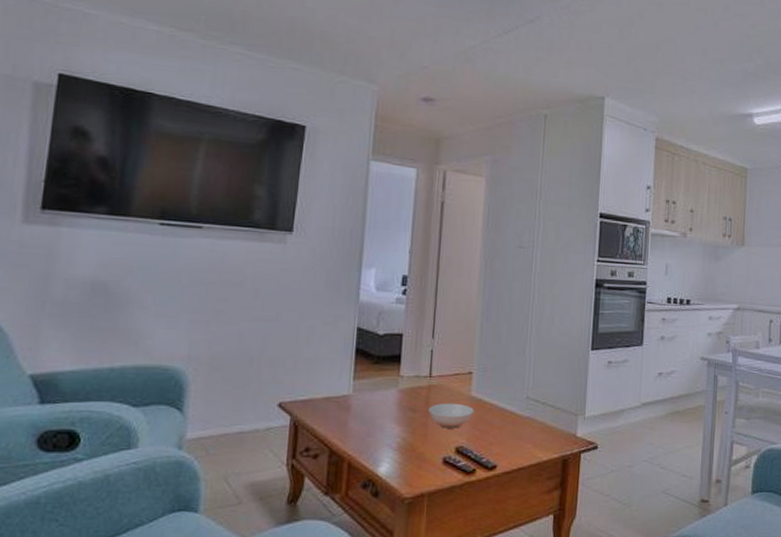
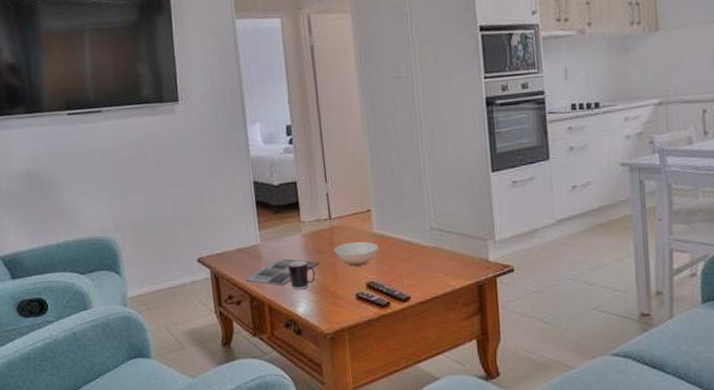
magazine: none [328,413,411,442] -> present [245,258,319,286]
mug: none [376,416,405,448] -> present [288,260,316,290]

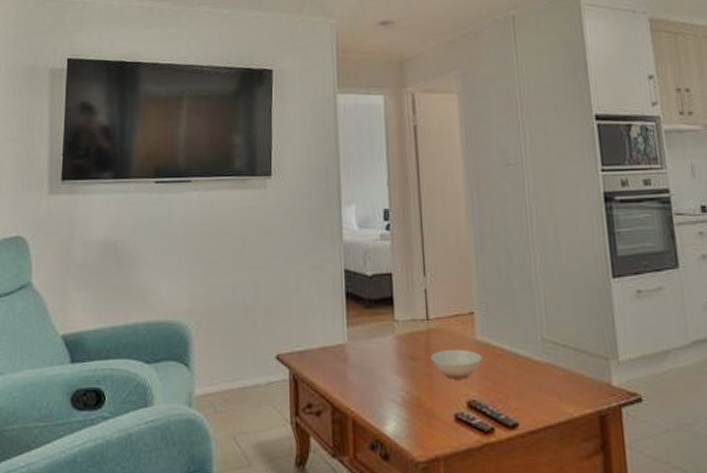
magazine: present [245,258,319,286] -> none [328,363,413,396]
mug: present [288,260,316,290] -> none [377,366,408,403]

